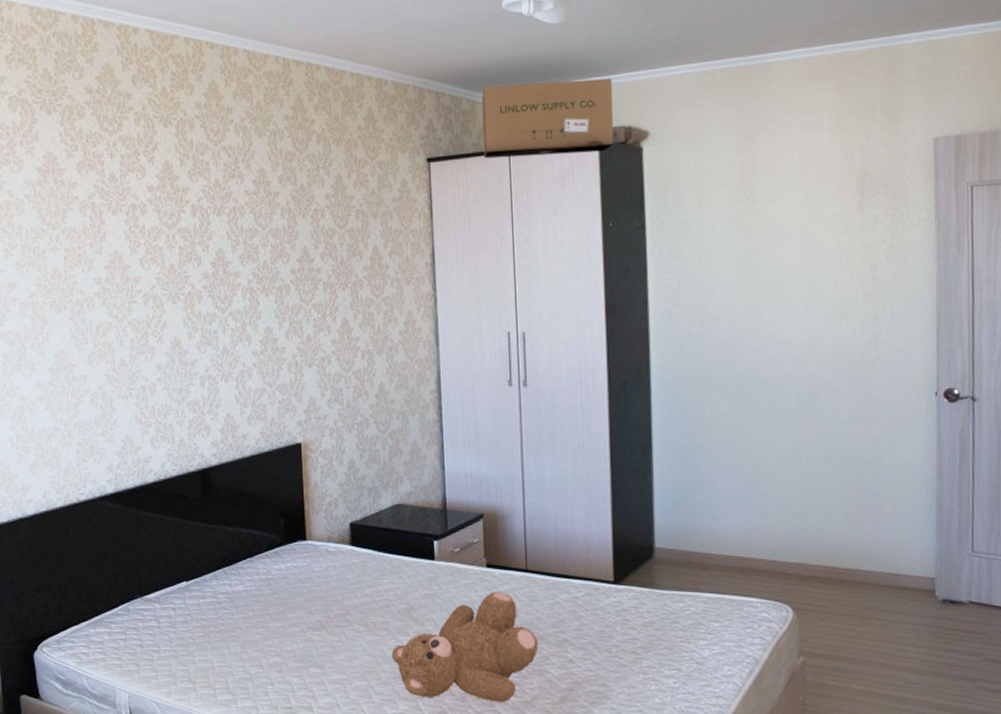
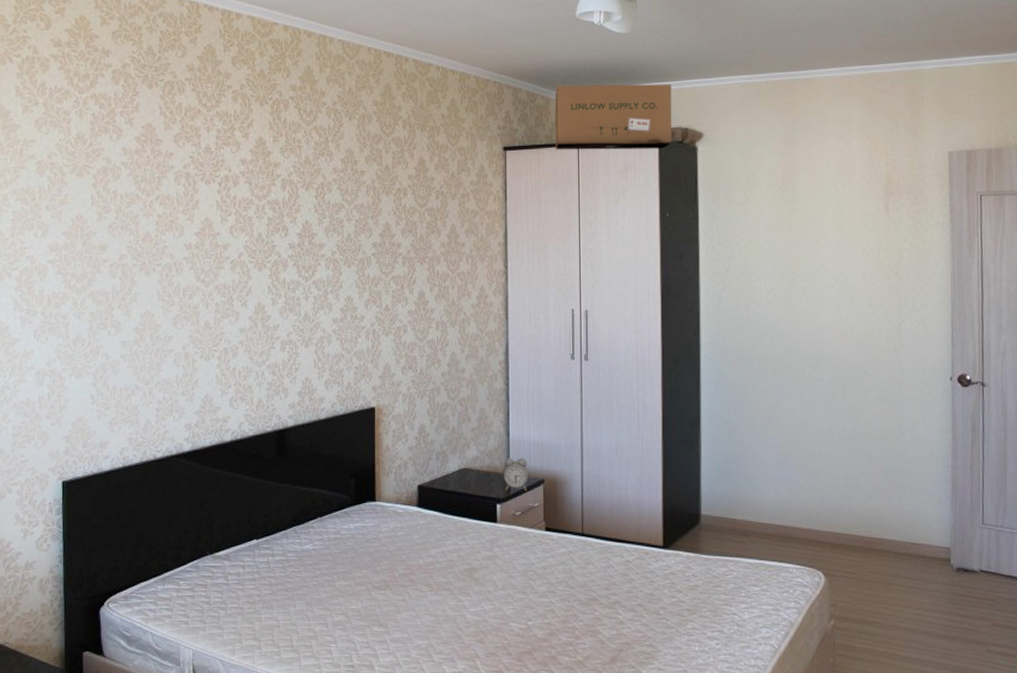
teddy bear: present [391,591,539,703] -> none [452,554,592,663]
alarm clock: none [439,492,467,528] -> present [503,458,528,492]

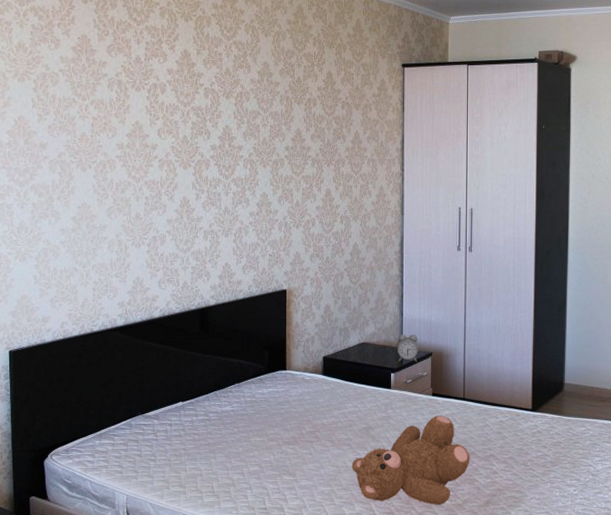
teddy bear: none [452,554,592,663] -> present [351,415,470,506]
box: present [554,84,672,150] -> none [447,10,550,69]

